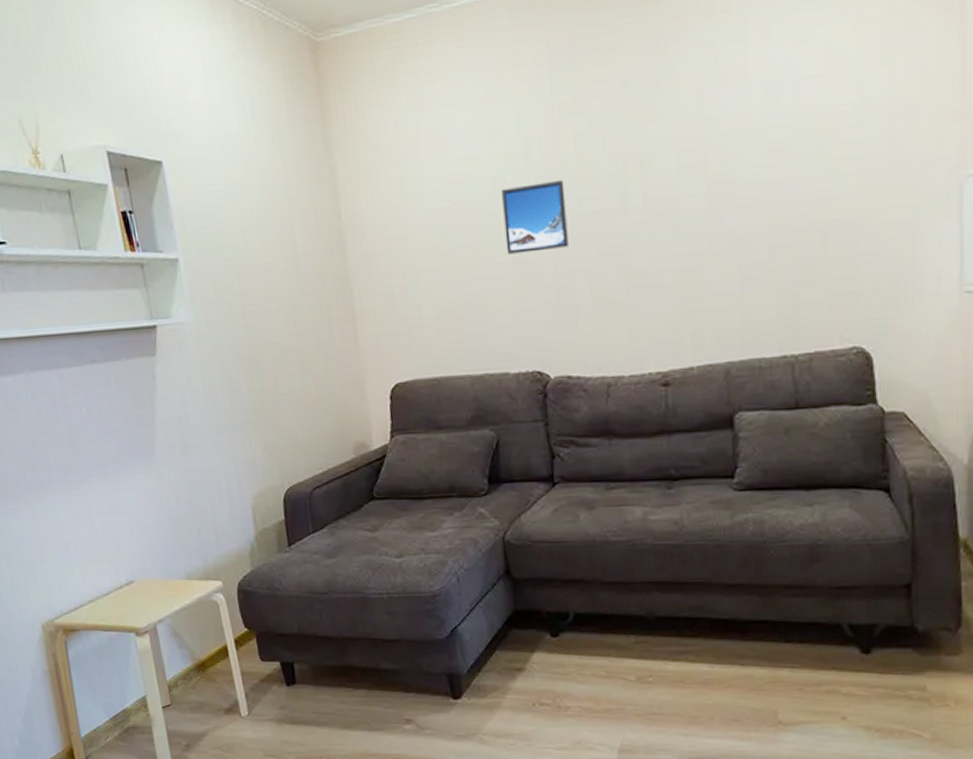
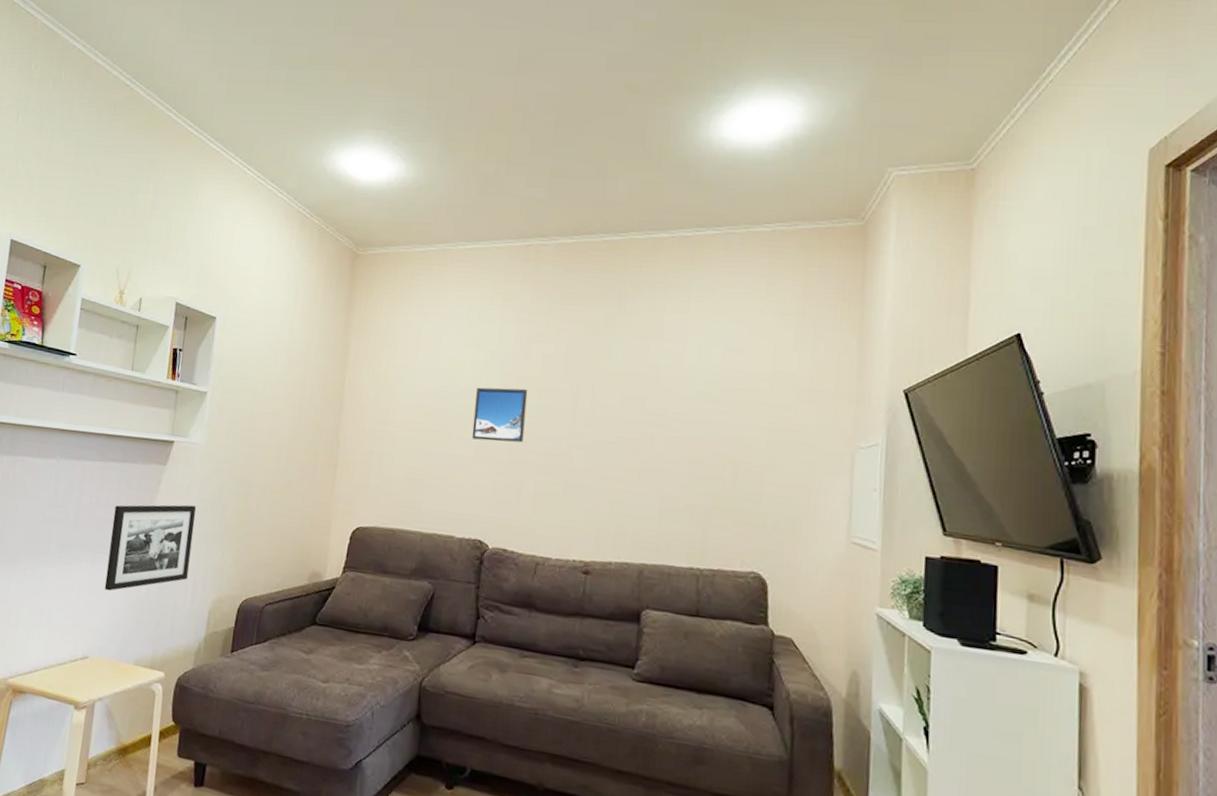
picture frame: none [111,396,219,508] -> present [104,504,196,591]

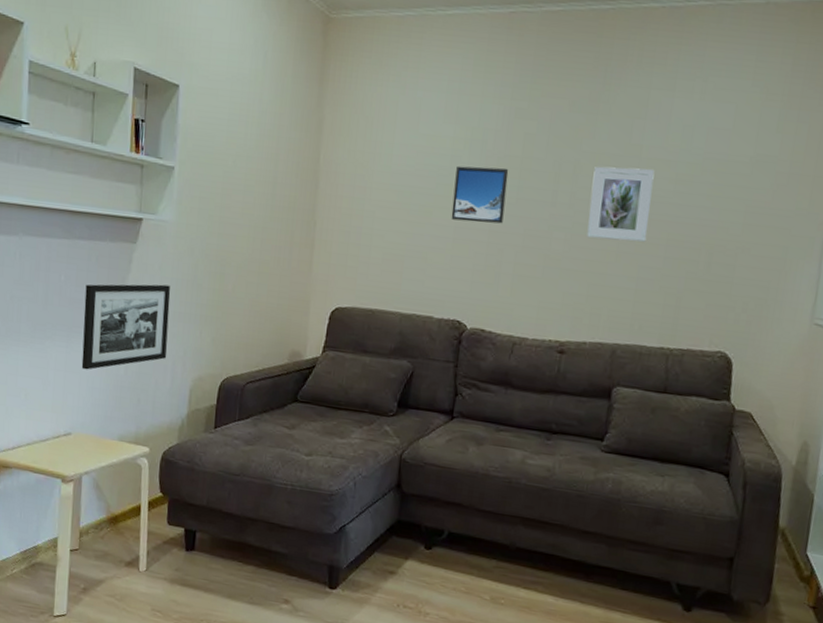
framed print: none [608,386,673,460] -> present [586,166,655,243]

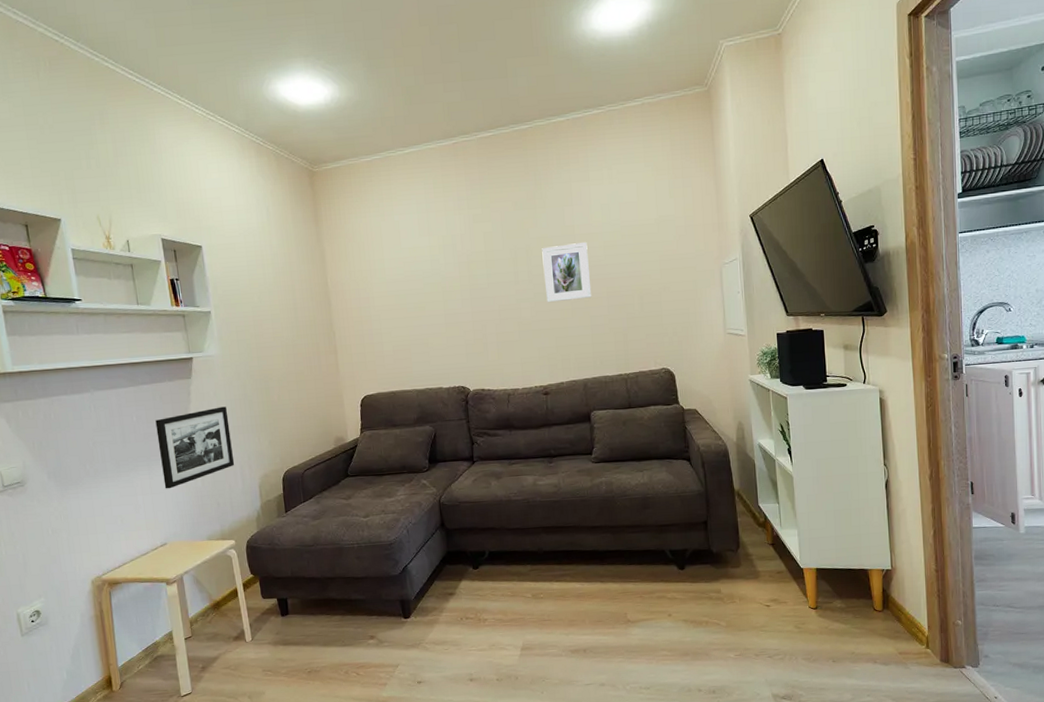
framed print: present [451,165,509,224] -> none [437,262,481,309]

